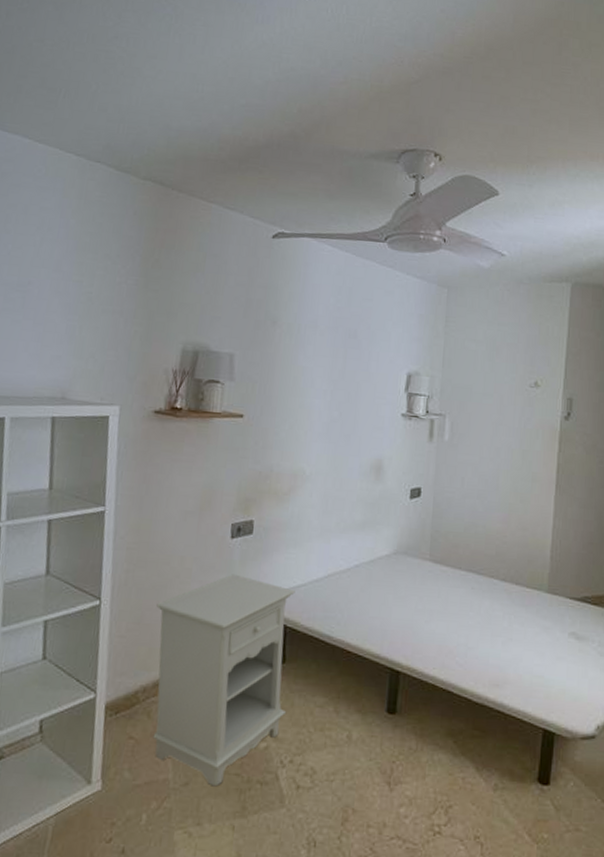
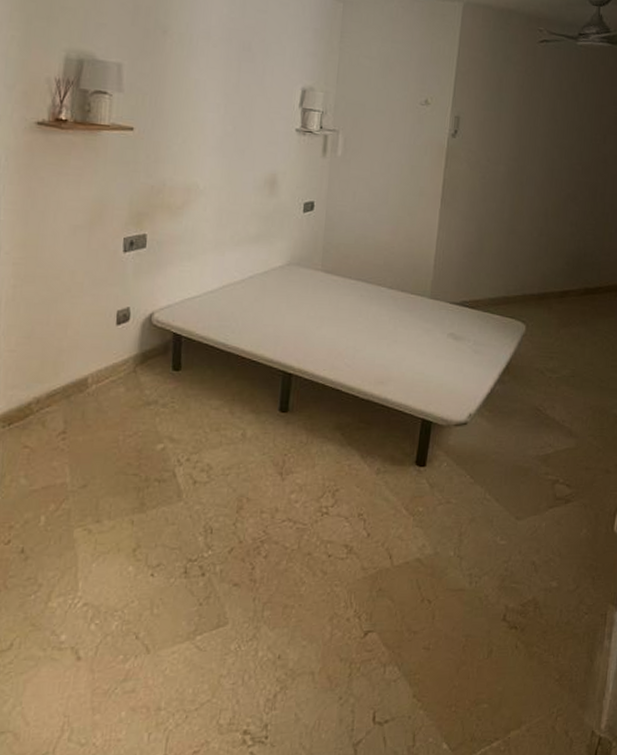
nightstand: present [152,574,295,787] -> none [47,287,190,487]

